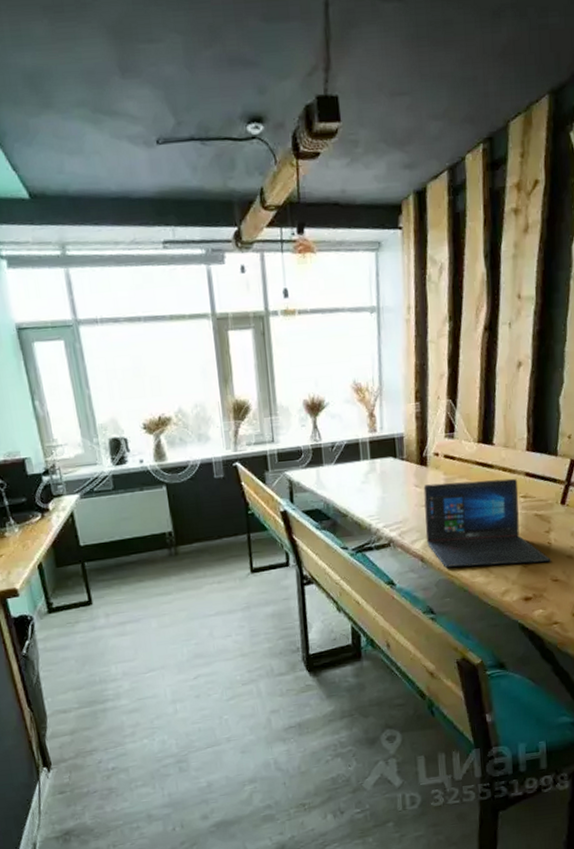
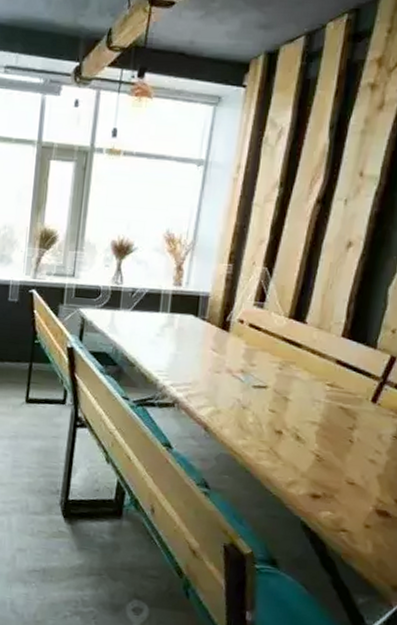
laptop: present [423,478,551,568] -> none [213,350,350,462]

